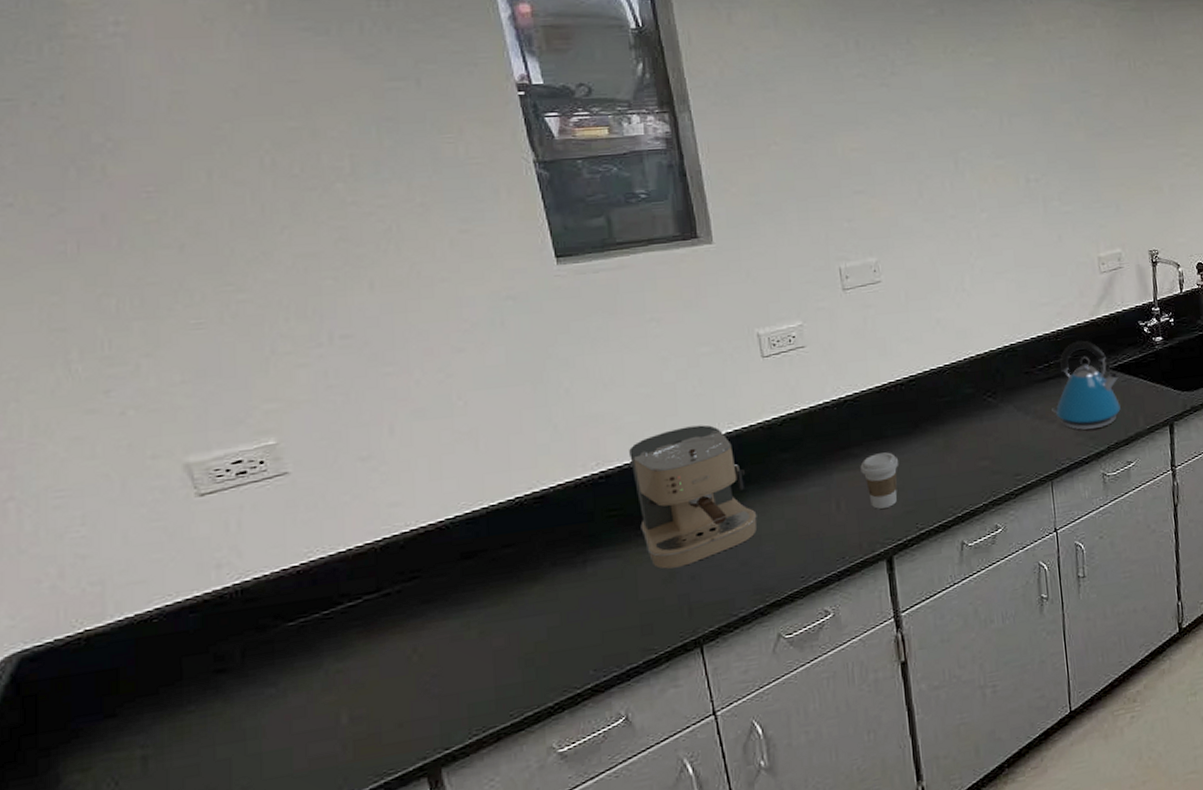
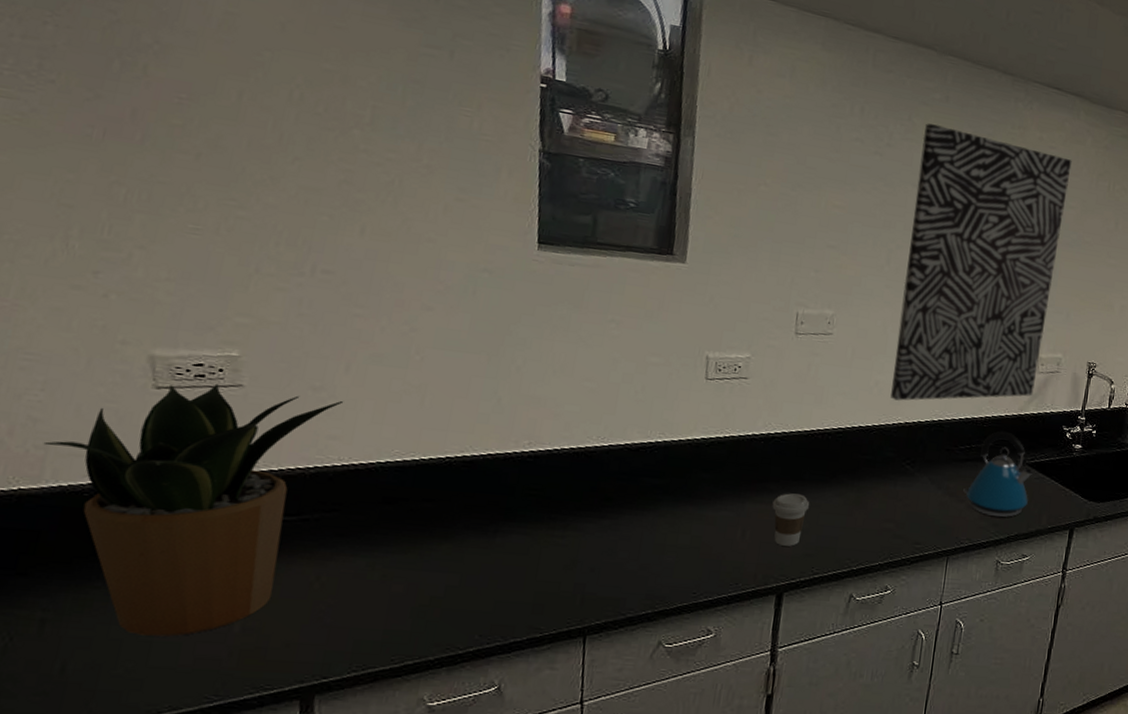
potted plant: none [98,466,396,750] -> present [43,383,344,637]
coffee maker: present [629,425,758,569] -> none [555,427,666,558]
wall art: none [926,41,1101,335] -> present [890,123,1072,401]

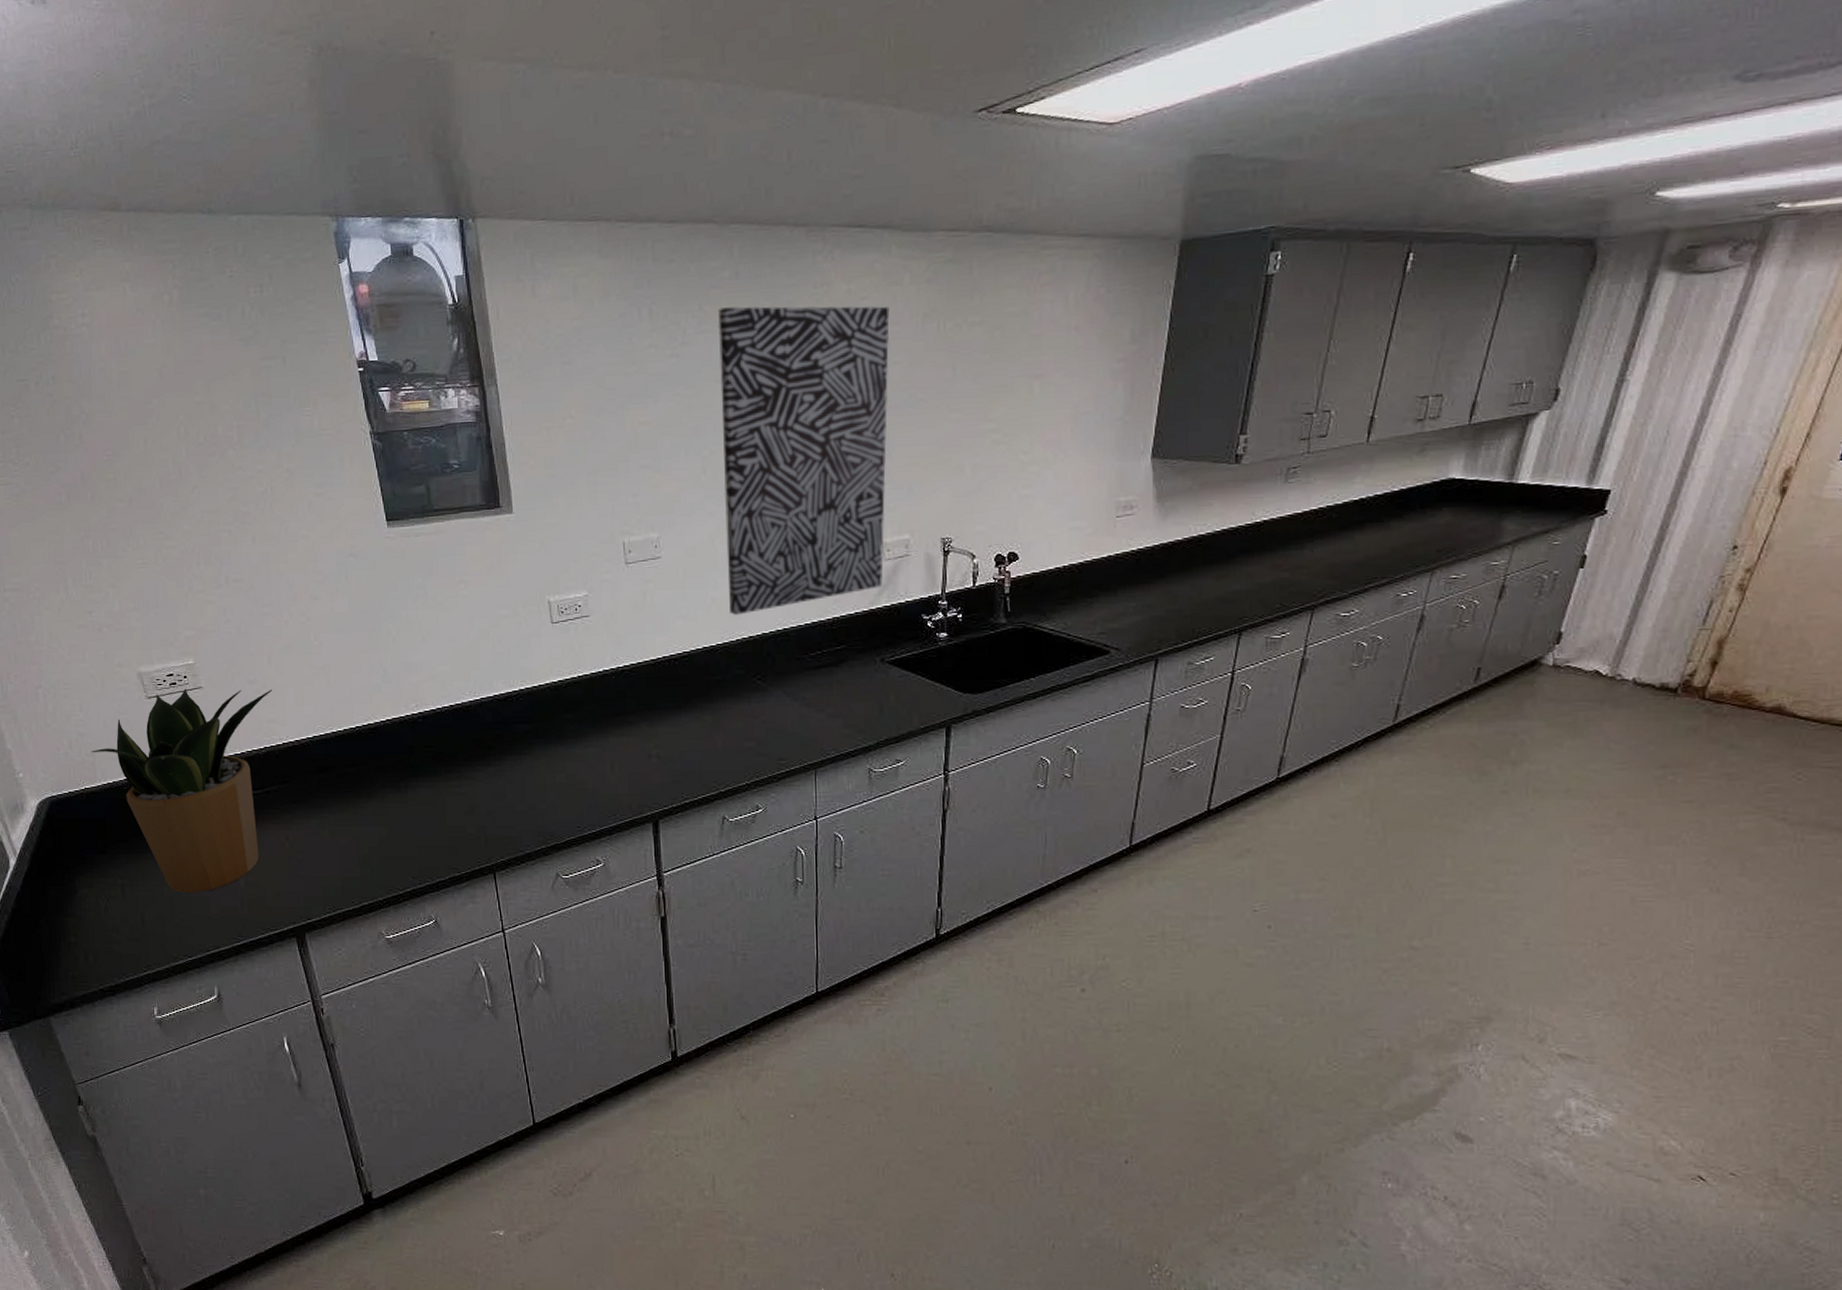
coffee cup: present [772,493,810,546] -> none [633,723,669,775]
kettle: present [963,431,1033,517] -> none [821,630,895,722]

